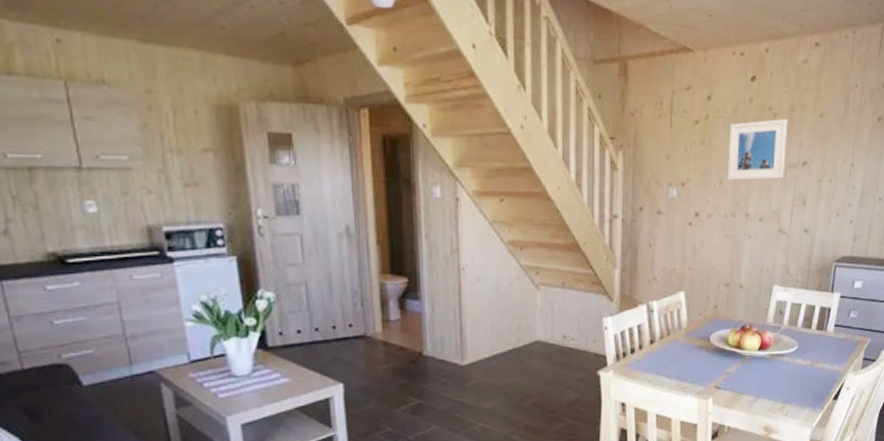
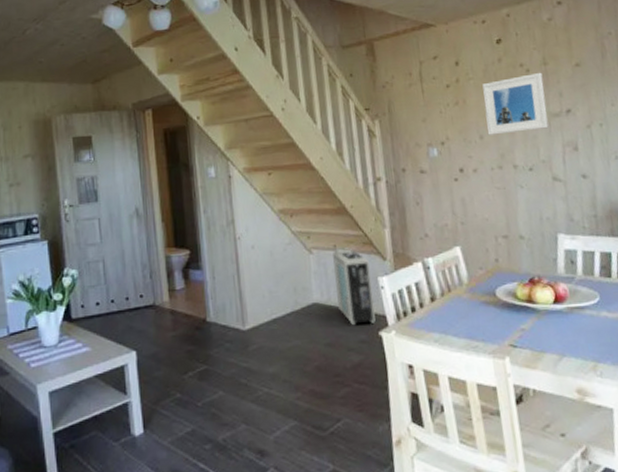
air purifier: none [561,286,596,365] -> present [333,247,376,326]

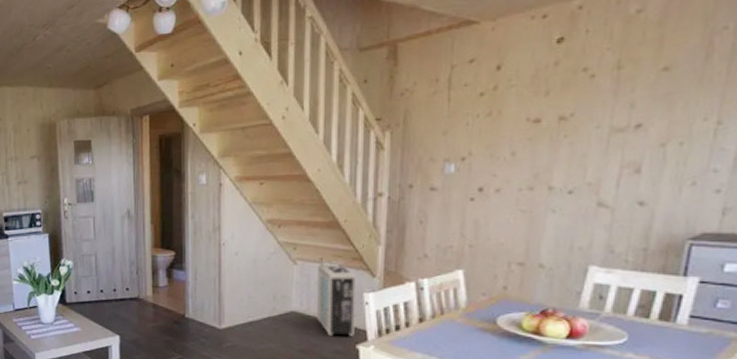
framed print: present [482,72,549,135] -> none [522,78,612,152]

